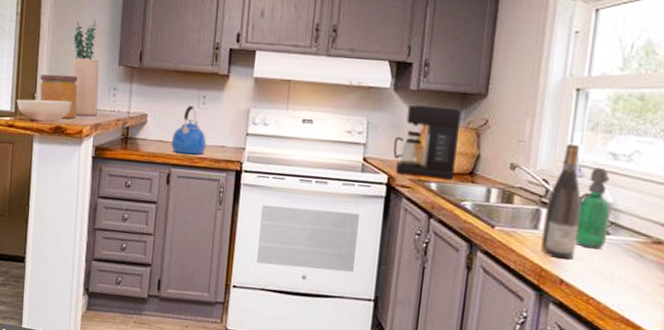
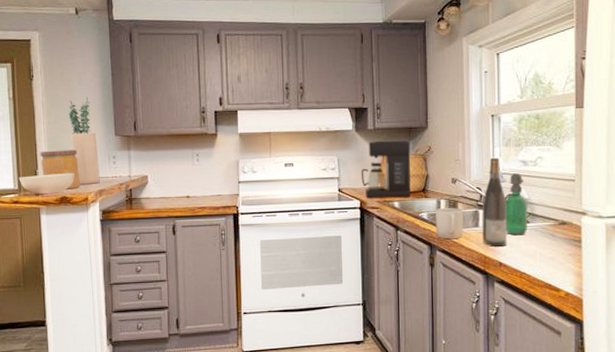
kettle: present [171,106,207,155] -> none [172,164,205,206]
mug: none [480,198,521,241] -> present [436,208,464,240]

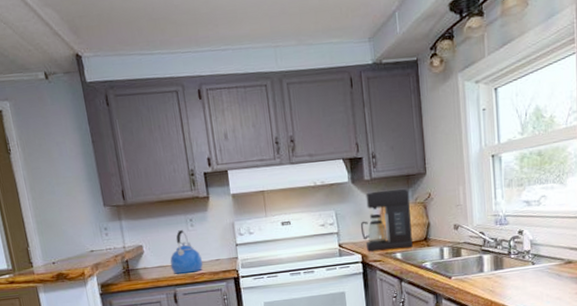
bowl: present [18,173,75,195] -> none [11,248,68,274]
jar: present [40,150,81,189] -> none [29,224,76,266]
vase: present [69,98,100,186] -> none [52,168,95,261]
kettle: none [172,164,205,206] -> present [169,230,204,274]
mug: present [436,208,464,240] -> none [439,254,468,288]
wine bottle: present [482,157,507,247] -> none [486,199,513,291]
soap dispenser: present [505,173,528,236] -> none [510,214,533,278]

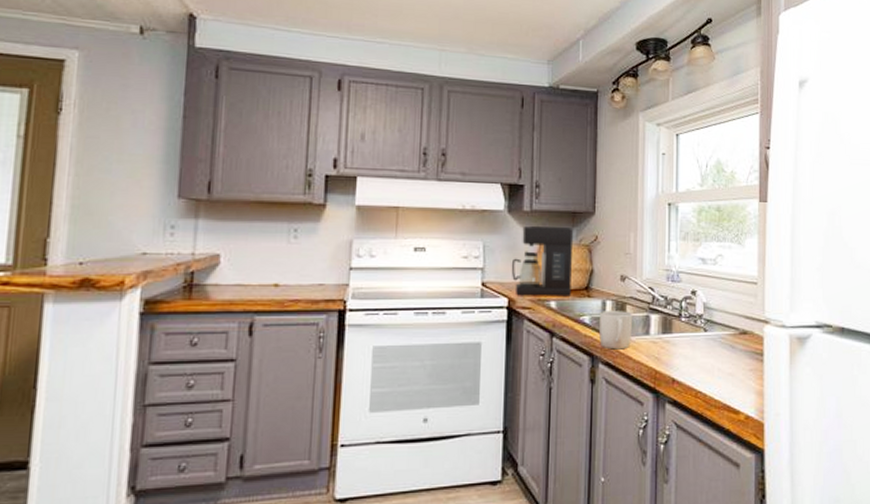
kettle: present [169,230,204,274] -> none [253,241,301,297]
mug: none [439,254,468,288] -> present [599,311,633,350]

